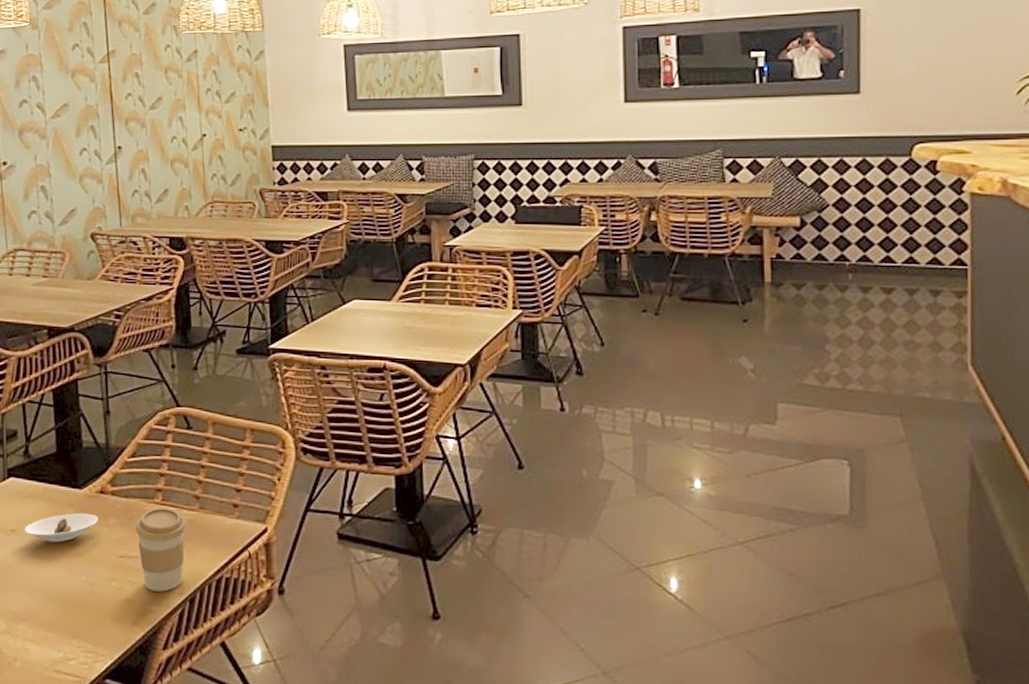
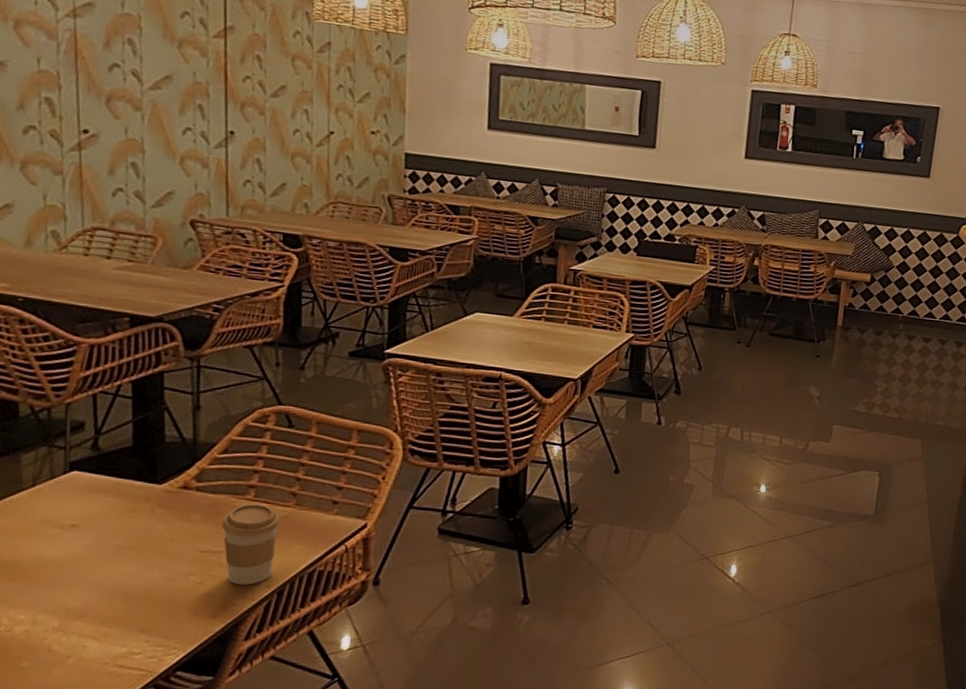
saucer: present [24,513,99,543] -> none [87,508,180,538]

